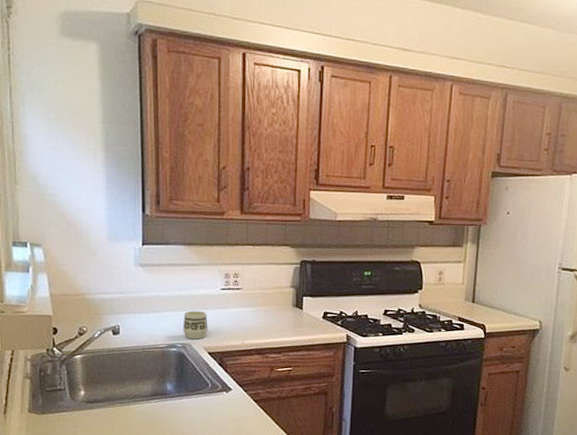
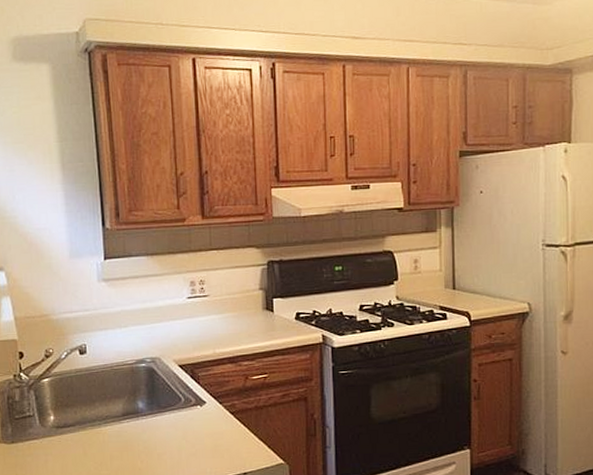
cup: present [182,310,208,340] -> none [150,322,177,353]

